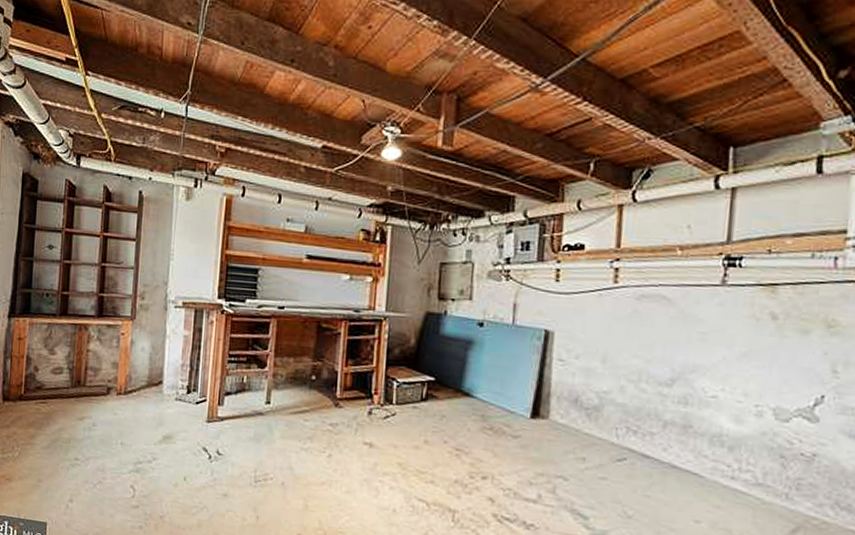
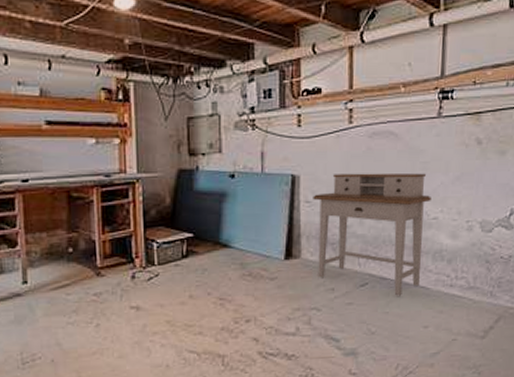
desk: none [567,334,710,480] -> present [313,173,431,296]

